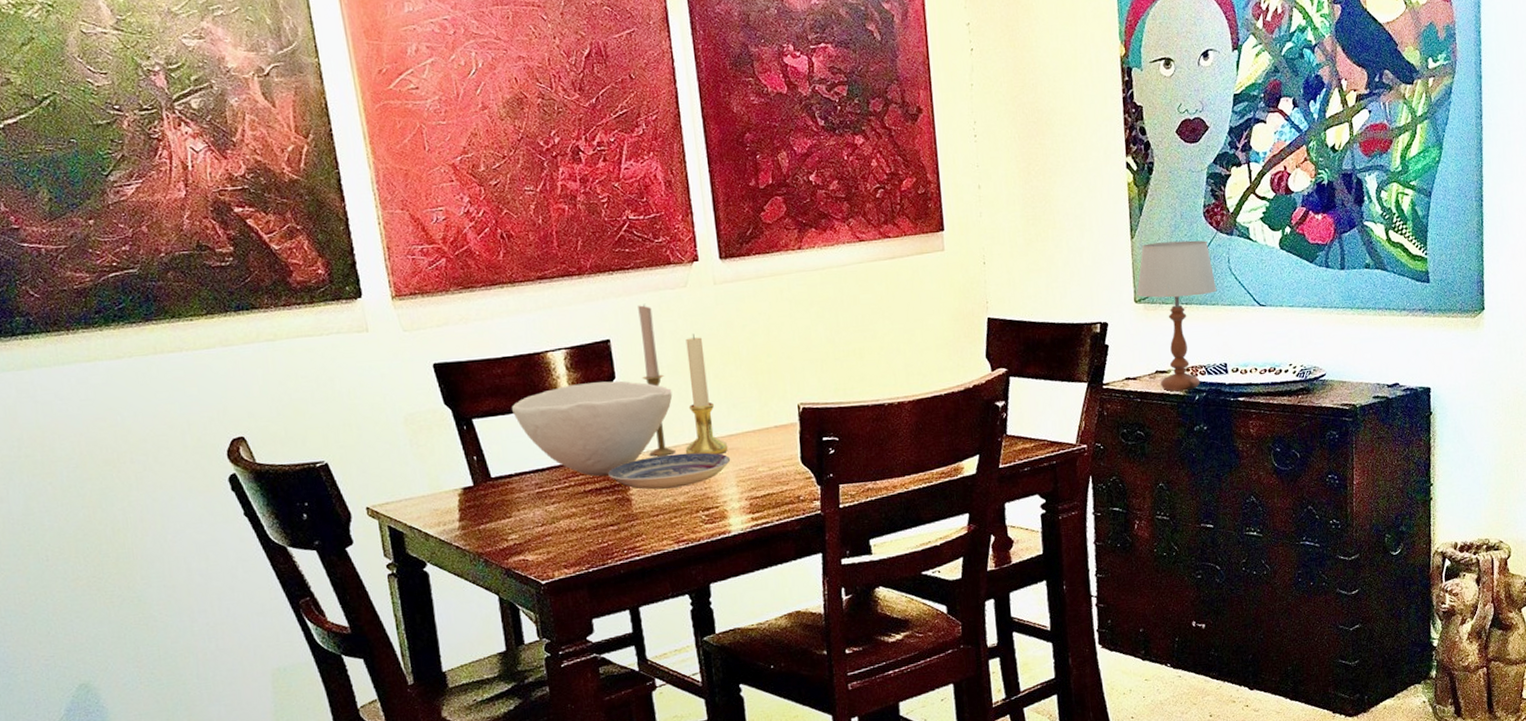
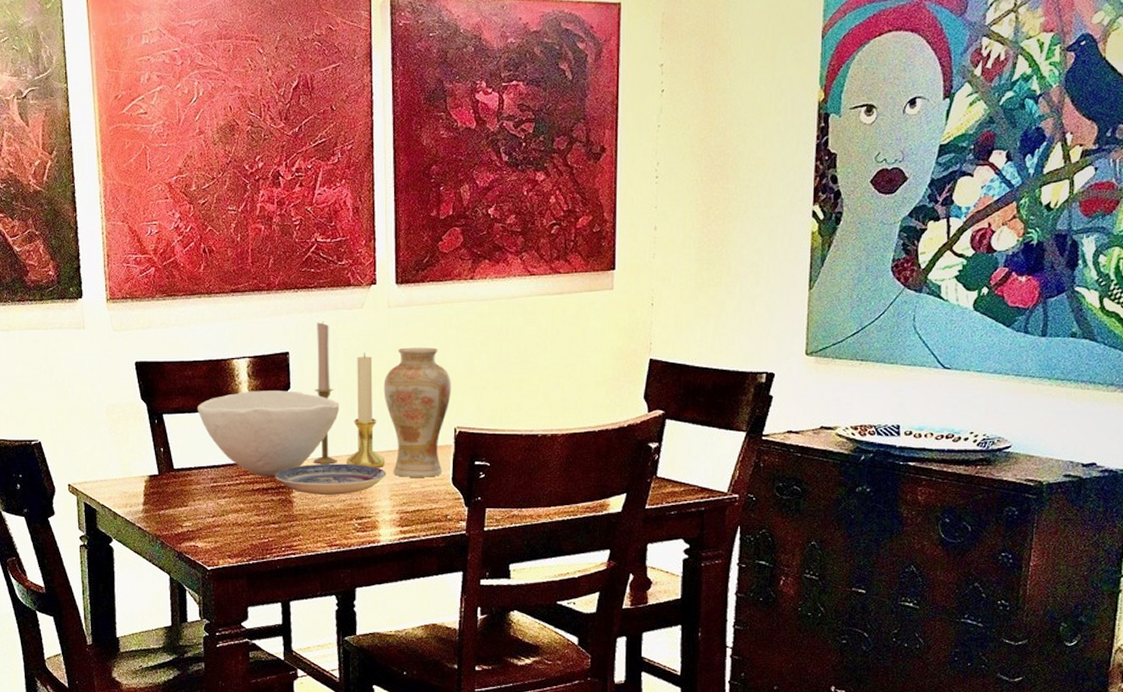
vase: none [717,323,791,461] -> present [383,347,451,477]
table lamp: present [1136,240,1217,392] -> none [808,295,898,450]

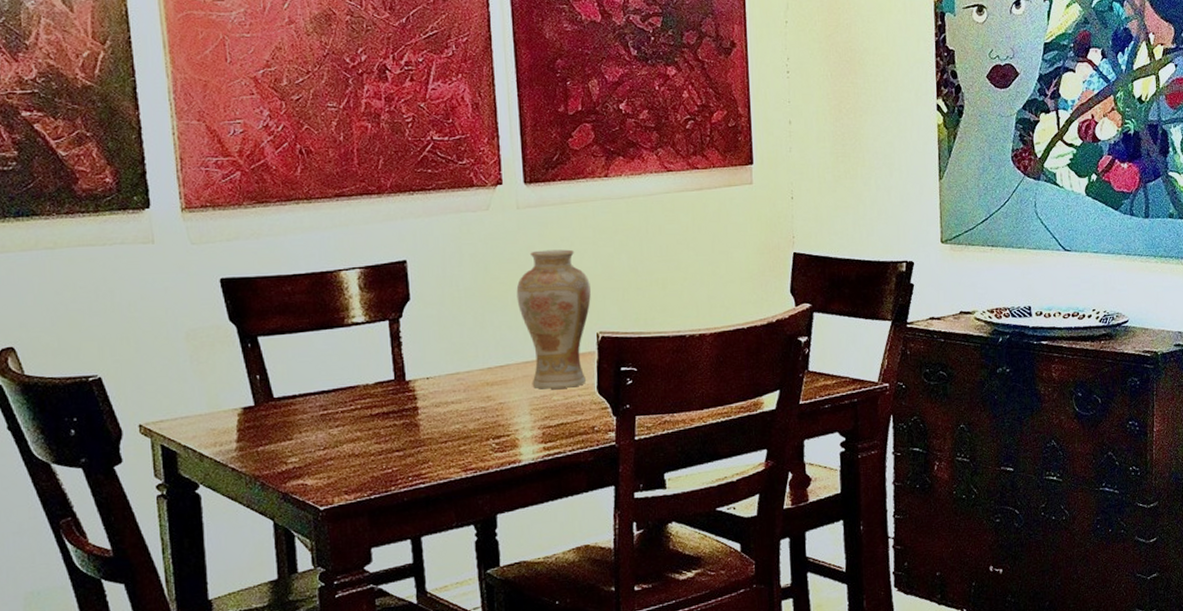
bowl: present [197,391,340,478] -> none [299,302,468,400]
plate: present [275,463,387,495] -> none [397,378,525,415]
candlestick: present [313,321,337,463] -> none [437,225,468,381]
candle holder: present [346,353,386,468] -> none [478,258,523,382]

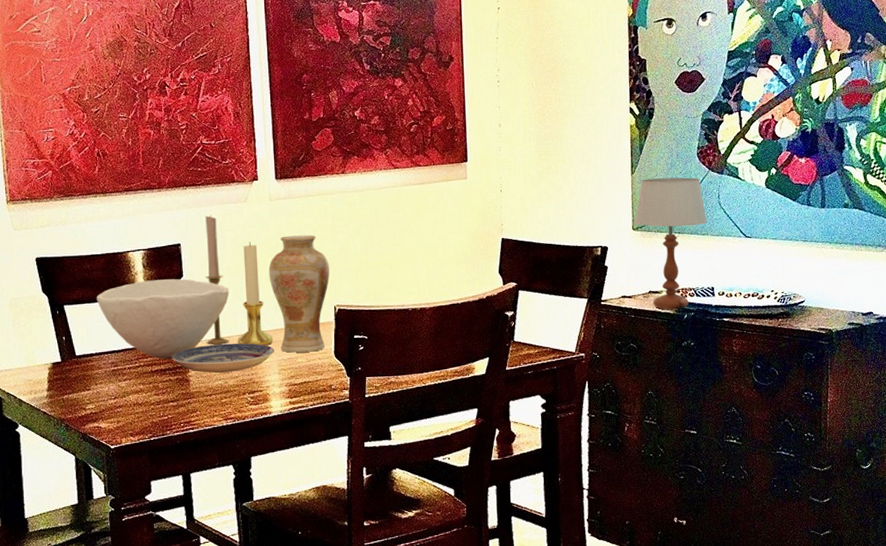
bowl: none [299,302,468,400] -> present [96,279,229,359]
plate: none [397,378,525,415] -> present [172,343,275,373]
candlestick: none [437,225,468,381] -> present [204,214,229,344]
candle holder: none [478,258,523,382] -> present [237,242,274,346]
table lamp: none [942,183,1023,333] -> present [634,177,708,310]

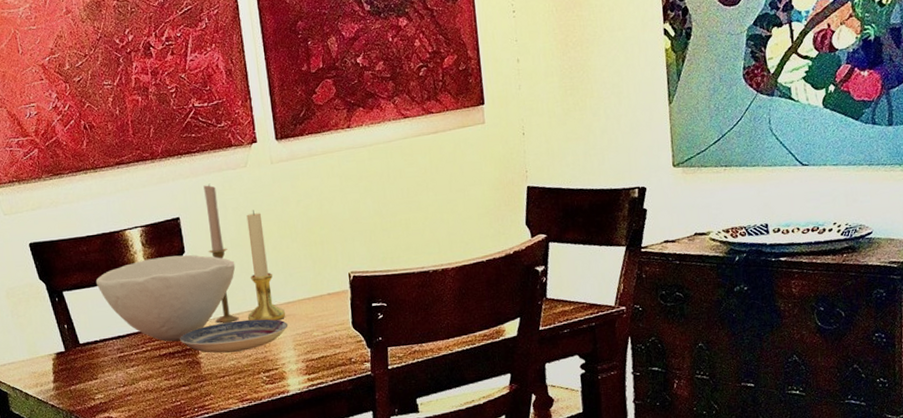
vase: present [268,235,330,353] -> none [275,197,342,327]
table lamp: present [634,177,708,310] -> none [674,102,758,253]

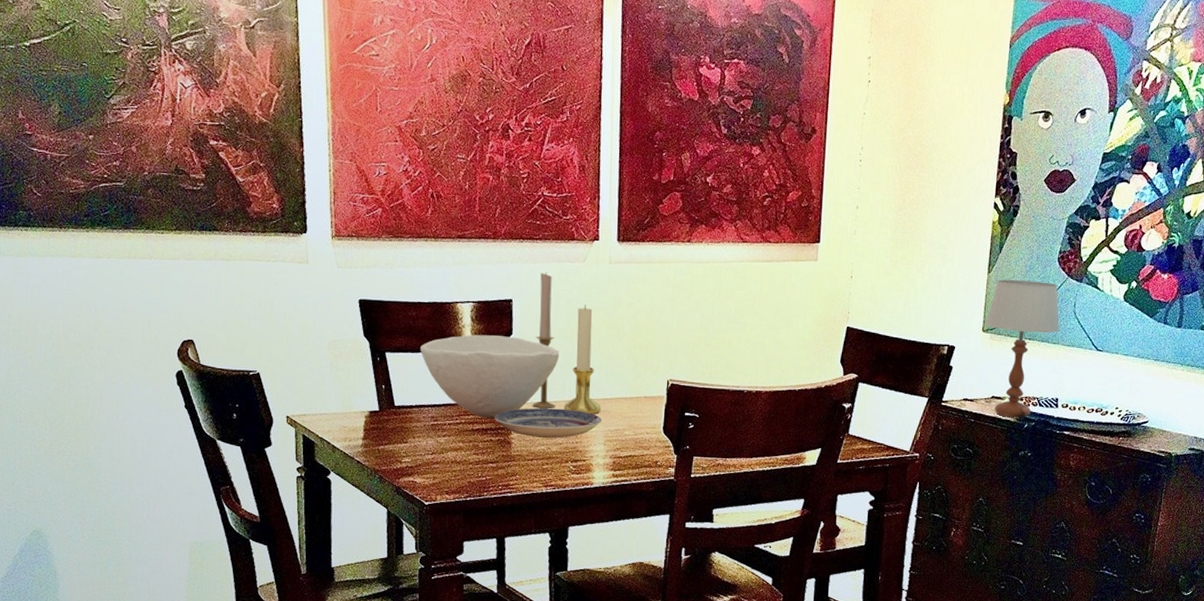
table lamp: none [674,102,758,253] -> present [985,279,1060,418]

